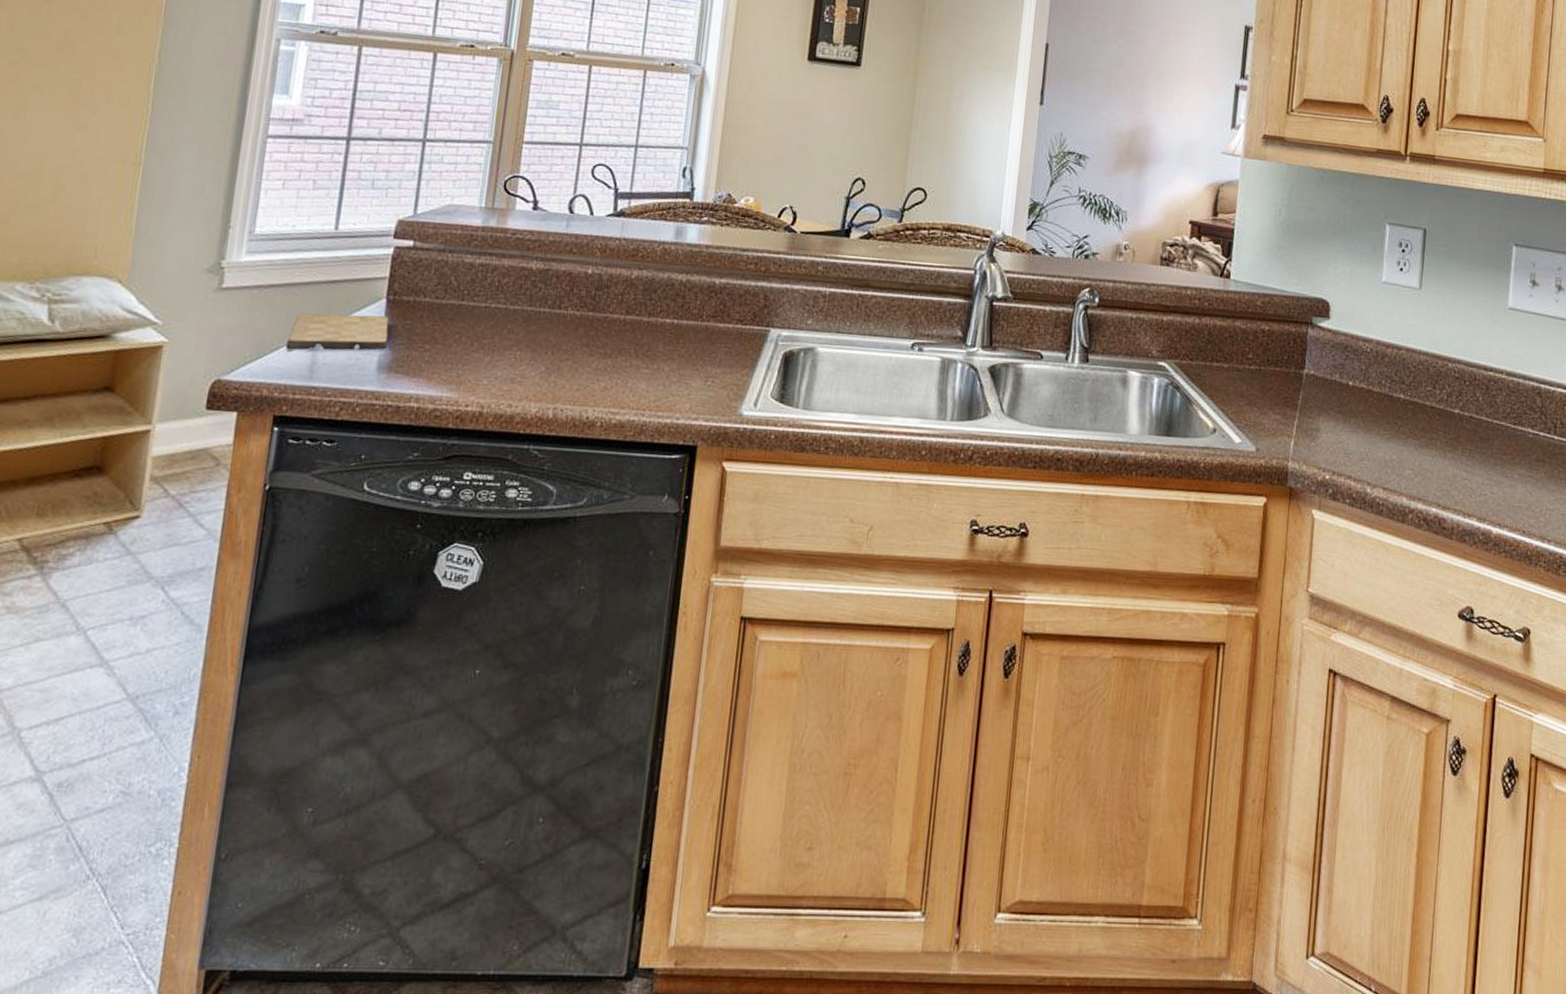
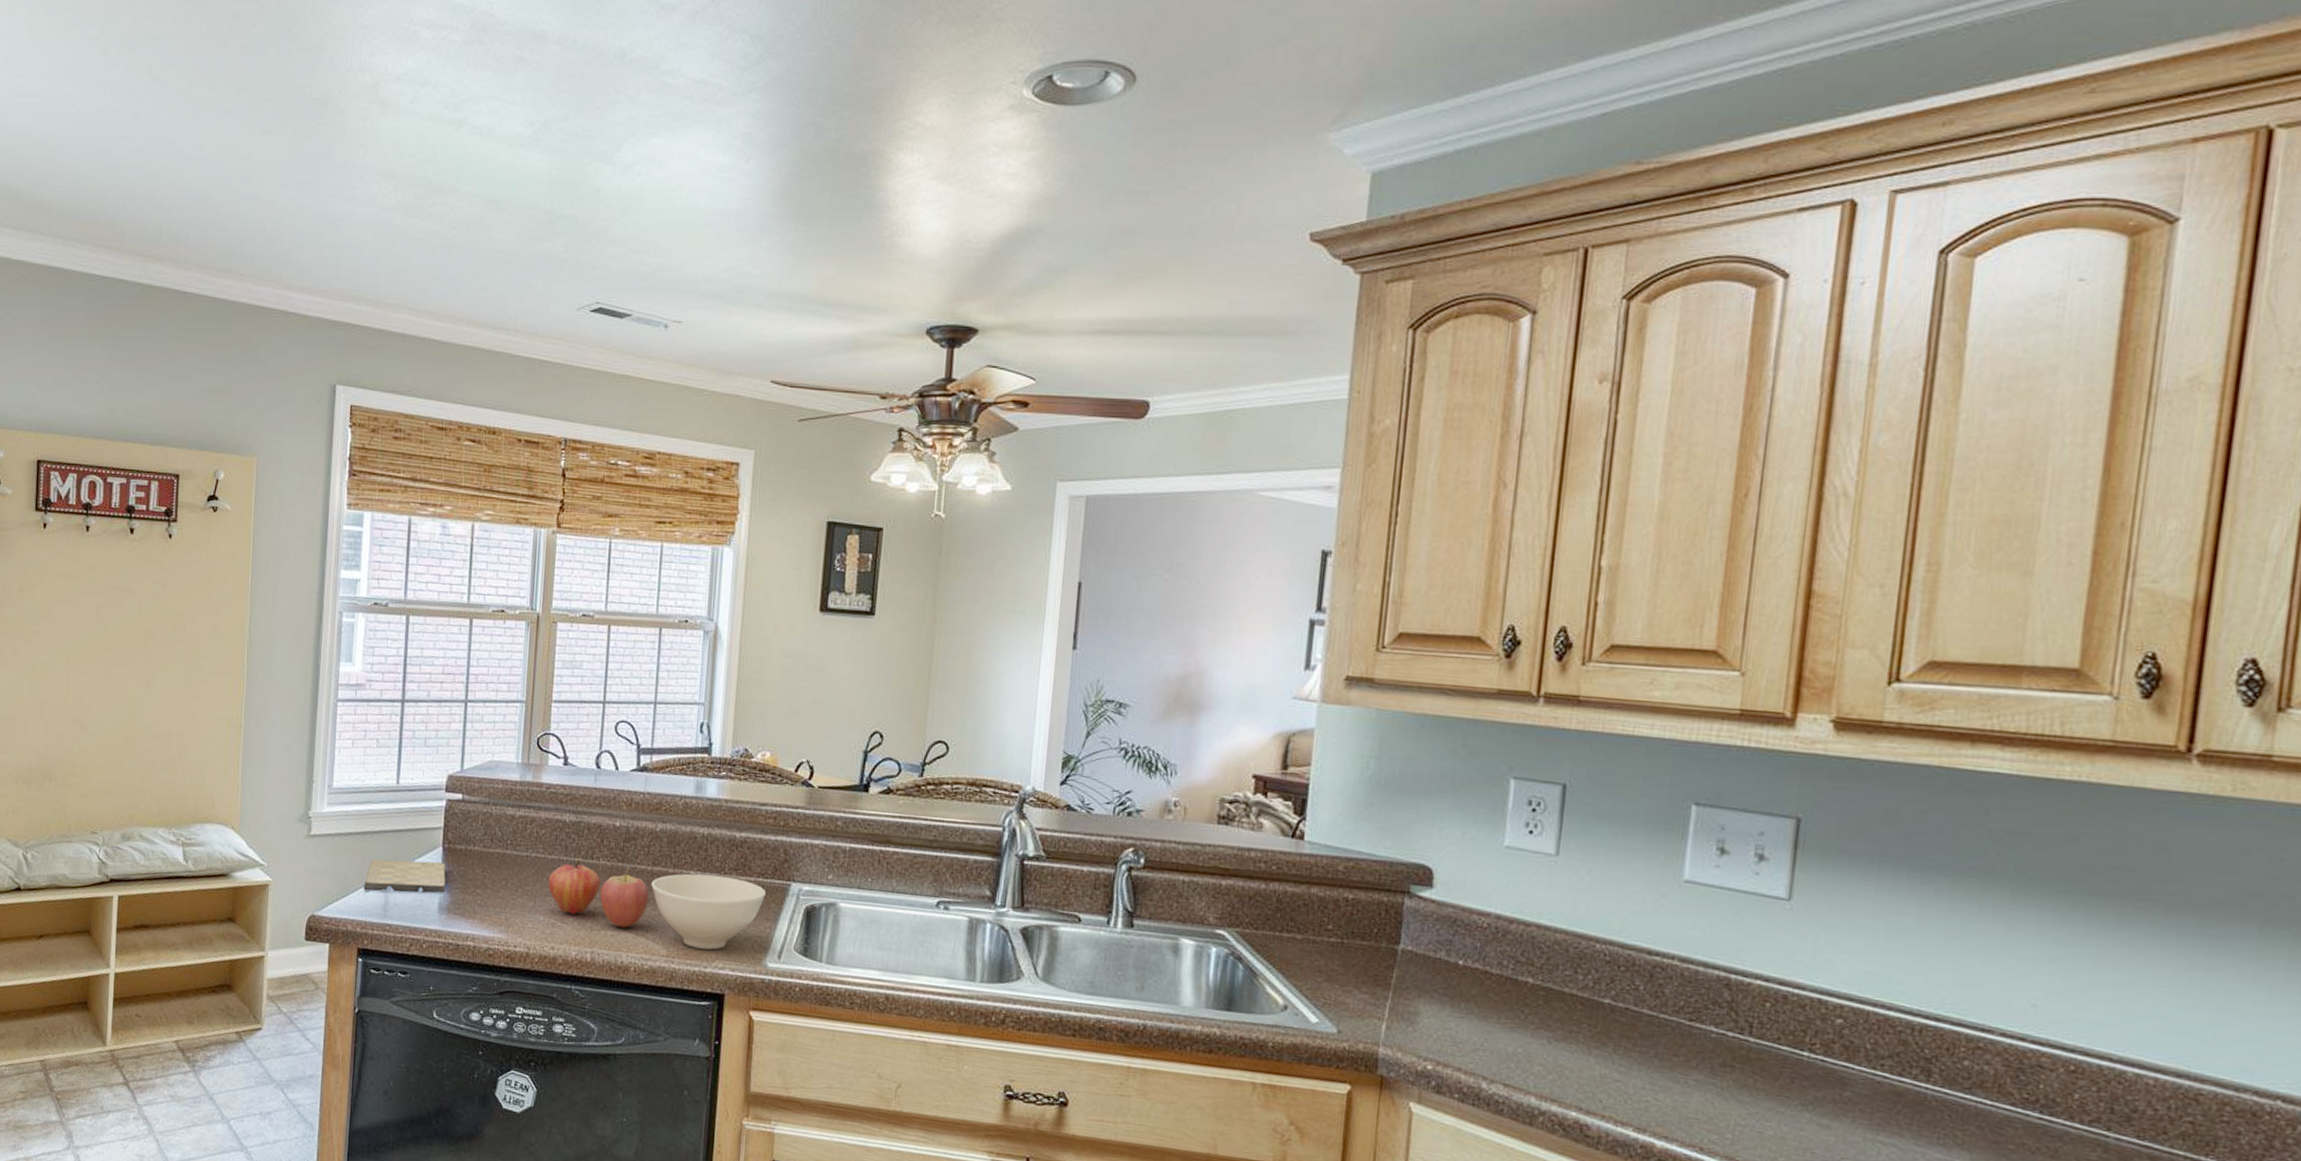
fruit: none [508,308,569,369] -> present [548,858,601,915]
fruit: none [566,313,621,381] -> present [600,864,649,928]
bowl: none [623,322,745,401] -> present [651,873,767,950]

